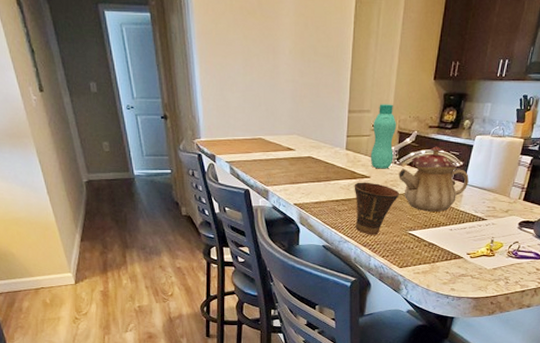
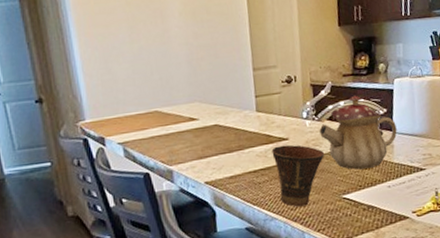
bottle: present [370,104,397,169] -> none [282,56,311,129]

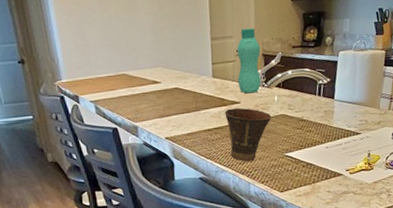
bottle: none [282,56,311,129] -> present [237,28,261,94]
teapot: present [319,95,397,170] -> none [268,65,338,132]

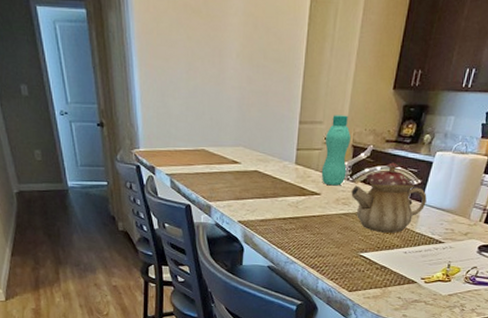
cup: present [225,107,272,162] -> none [303,199,352,257]
teapot: none [268,65,338,132] -> present [351,162,427,233]

